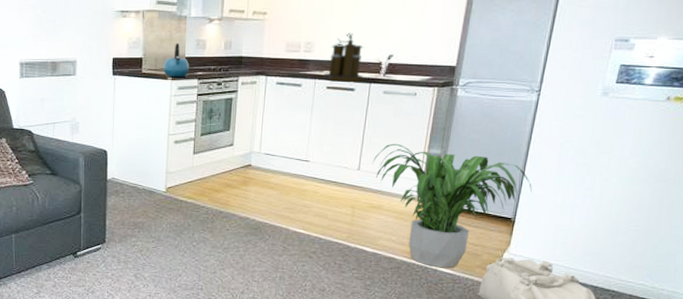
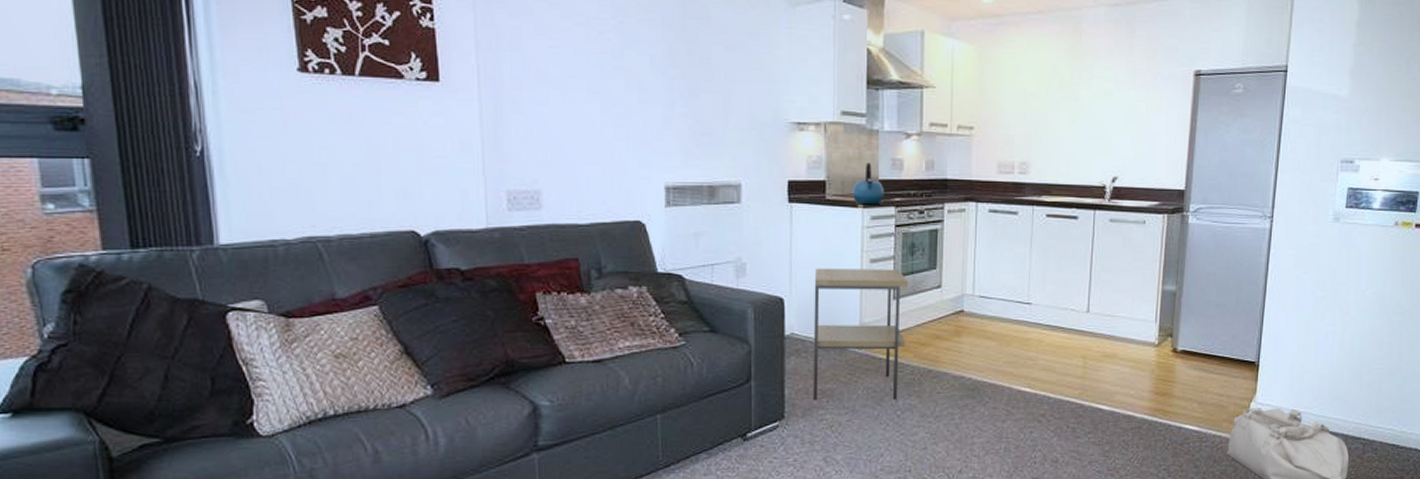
side table: none [128,127,206,233] -> present [813,268,908,400]
coffee maker: present [323,32,364,83] -> none [1042,151,1087,210]
potted plant: present [372,143,532,268] -> none [1103,279,1273,425]

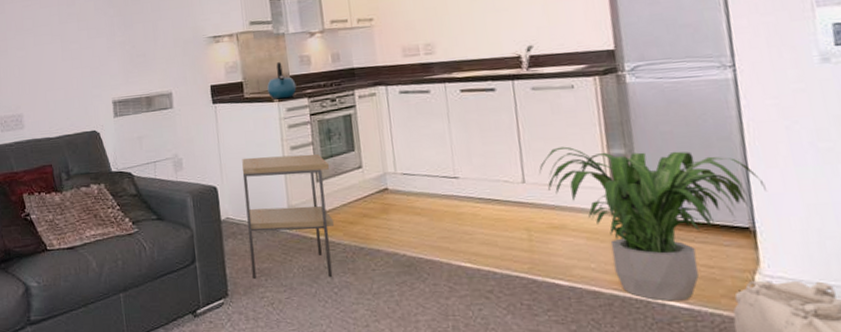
potted plant: none [1103,279,1273,425] -> present [539,146,766,301]

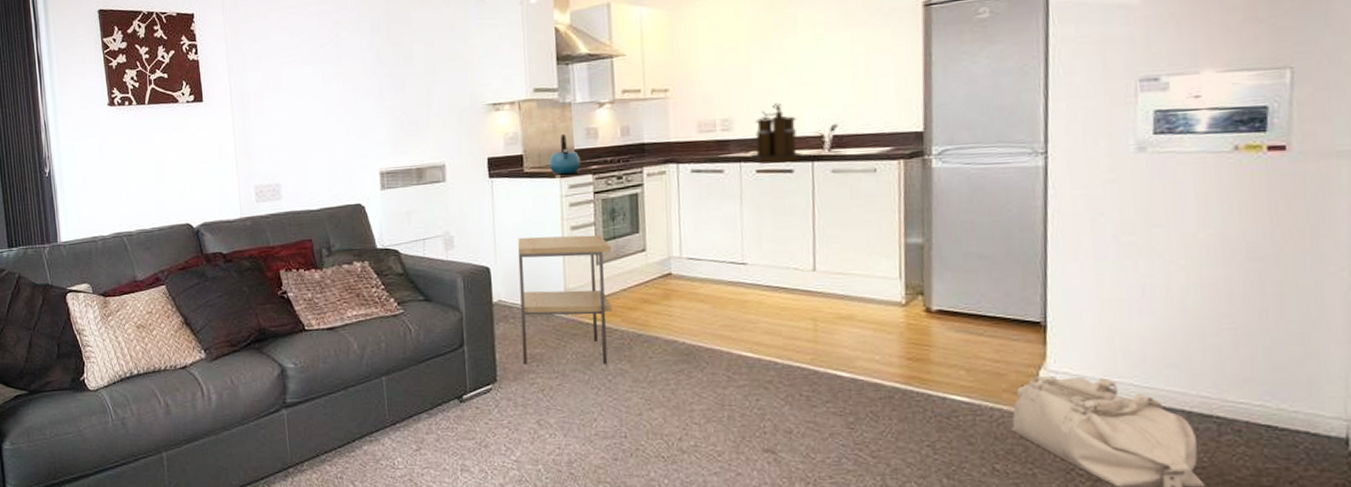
coffee maker: none [453,27,502,84] -> present [750,102,802,164]
potted plant: present [539,146,766,301] -> none [831,233,1062,395]

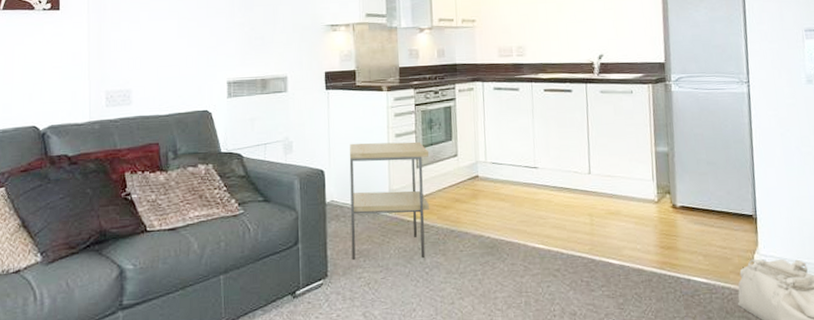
kettle: present [549,134,581,175] -> none [378,54,405,89]
coffee maker: present [750,102,802,164] -> none [539,35,578,85]

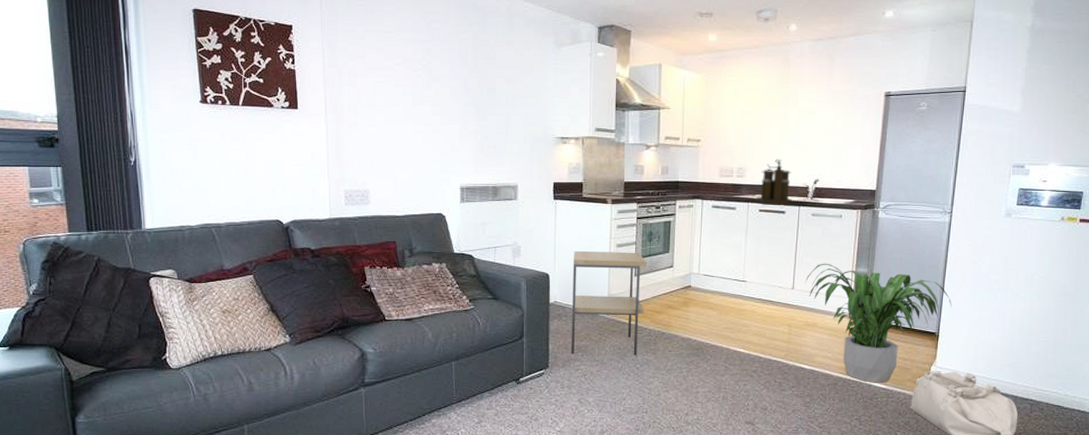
coffee maker: none [539,35,578,85] -> present [756,158,793,206]
potted plant: none [602,143,765,277] -> present [805,263,952,383]

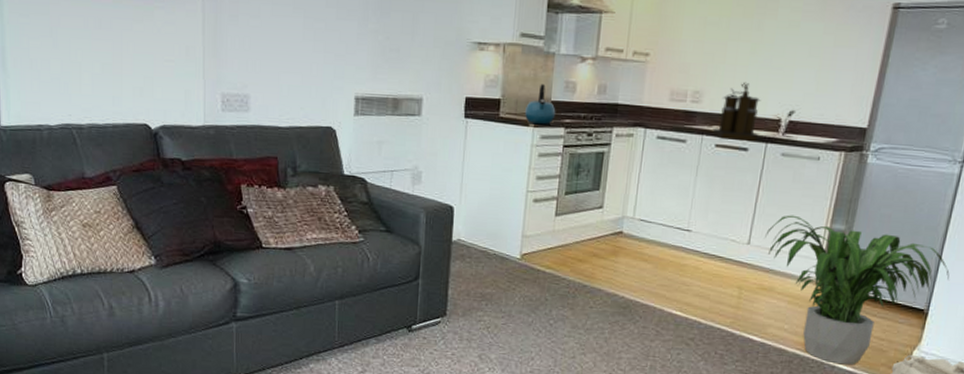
side table: present [571,250,646,355] -> none [474,180,571,309]
kettle: none [604,169,629,202] -> present [525,84,556,125]

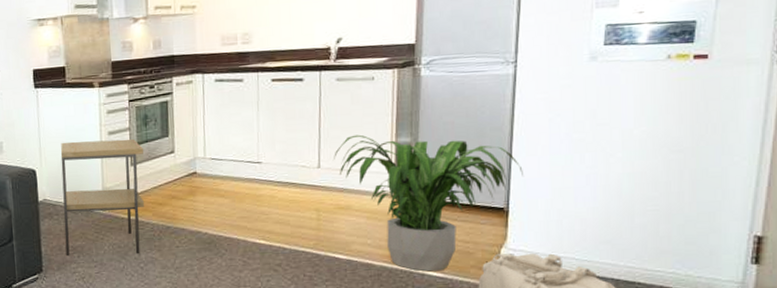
side table: none [474,180,571,309] -> present [60,138,145,256]
kettle: present [525,84,556,125] -> none [89,47,118,85]
coffee maker: present [712,81,762,142] -> none [266,18,312,74]

